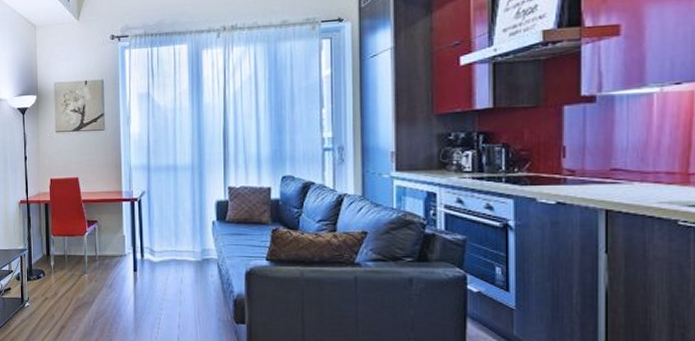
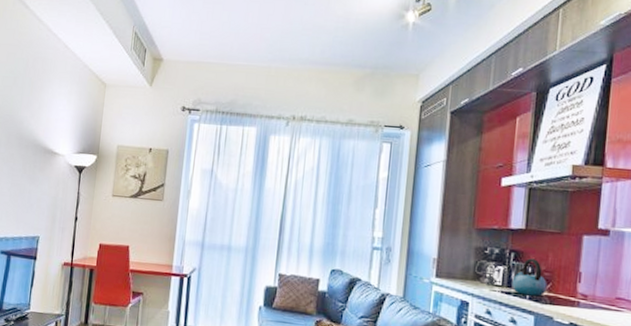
kettle: none [484,138,525,178] -> present [512,258,547,297]

